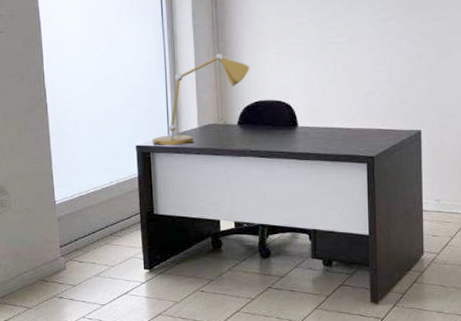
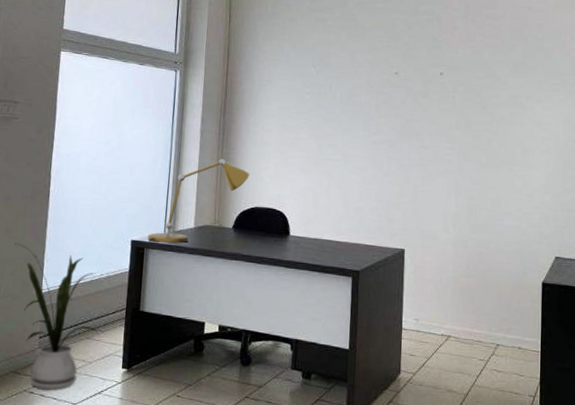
house plant: none [21,158,116,294] -> present [14,243,98,390]

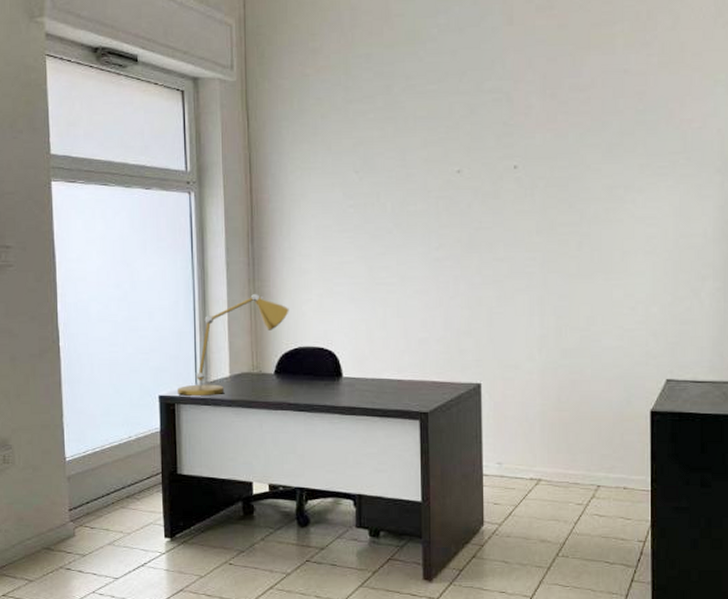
house plant: present [14,243,98,390] -> none [28,408,133,565]

